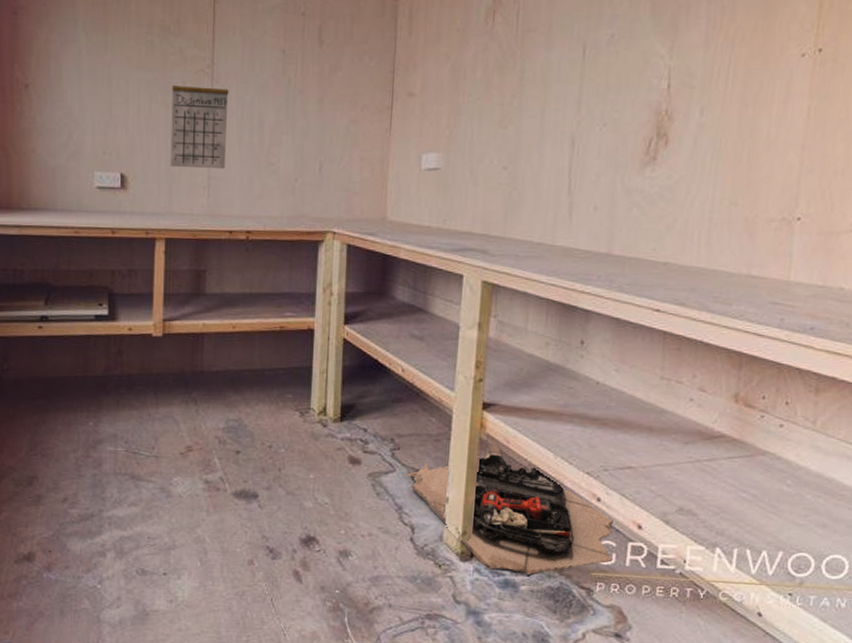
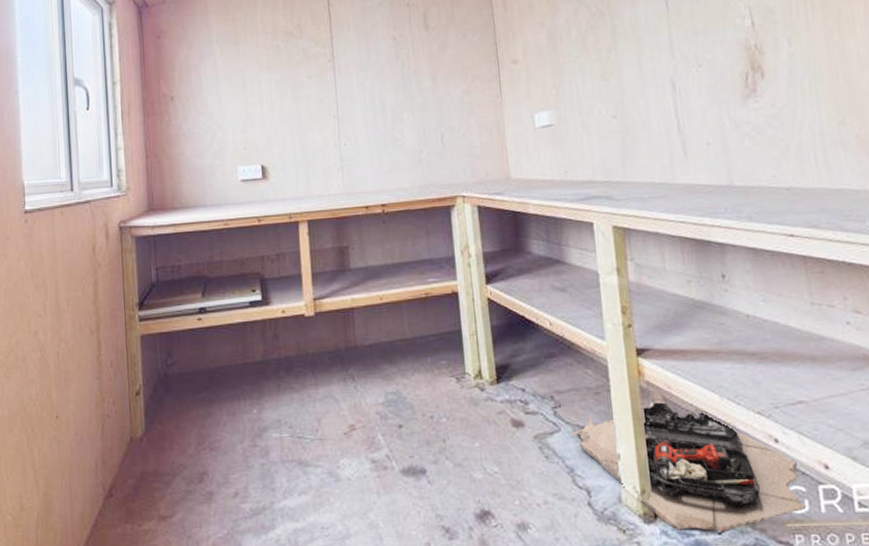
calendar: present [170,69,229,170] -> none [299,64,355,154]

